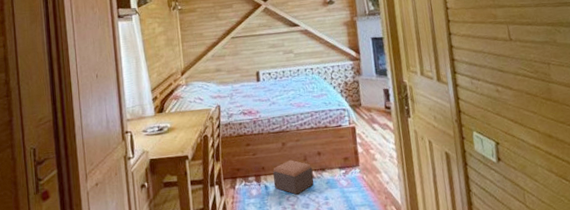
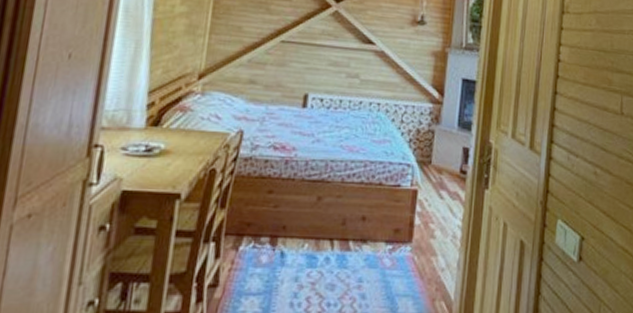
footstool: present [273,160,314,195] -> none [293,221,351,270]

